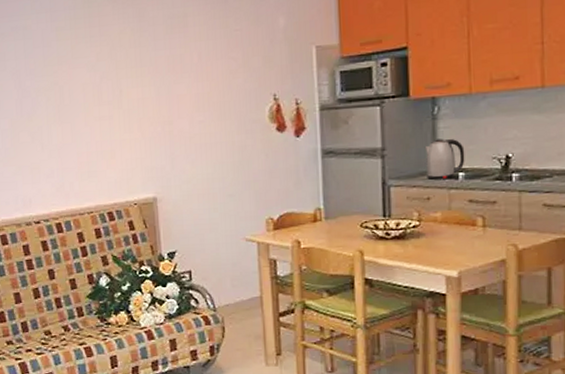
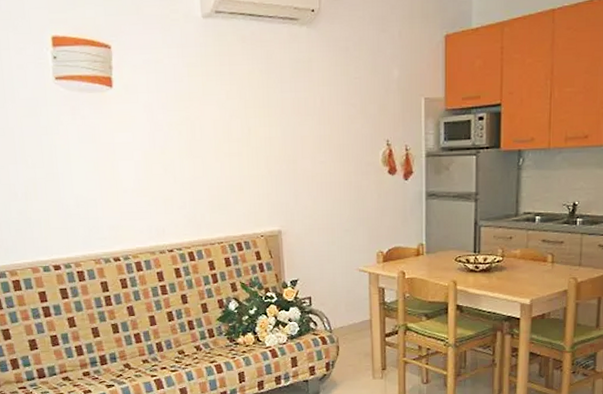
kettle: present [425,138,465,181] -> none [511,186,542,223]

